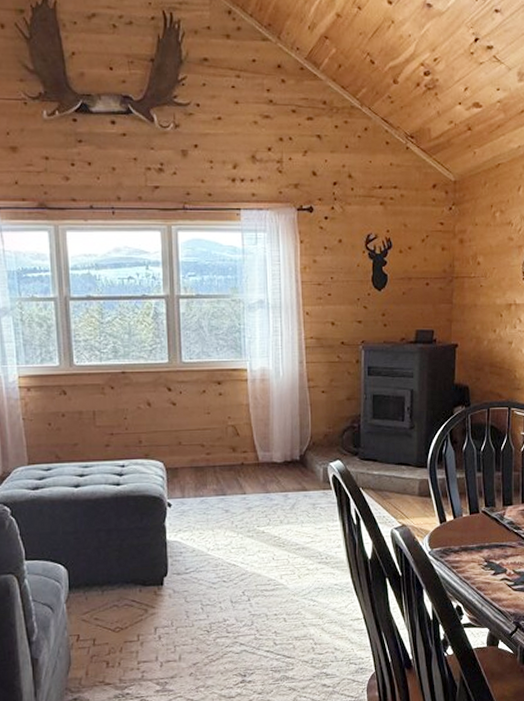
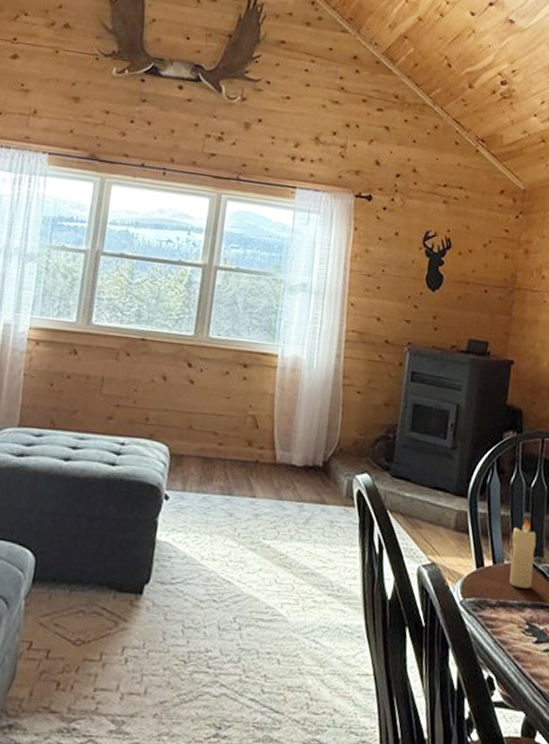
candle: none [467,478,488,534] -> present [509,518,536,589]

